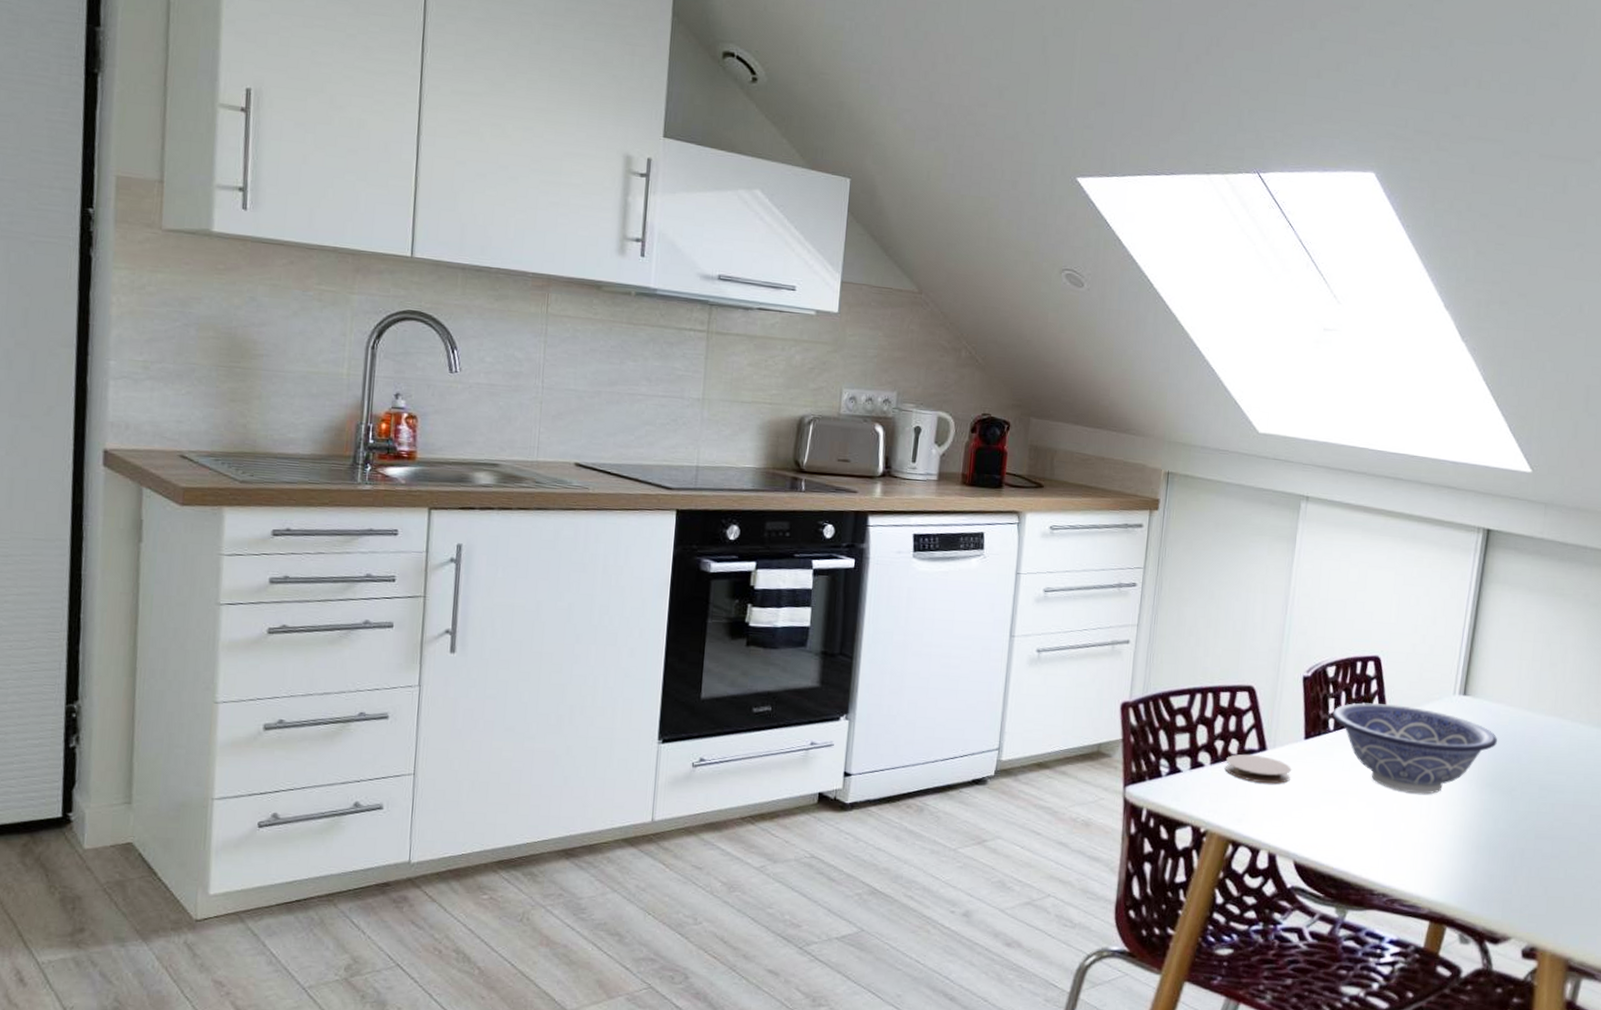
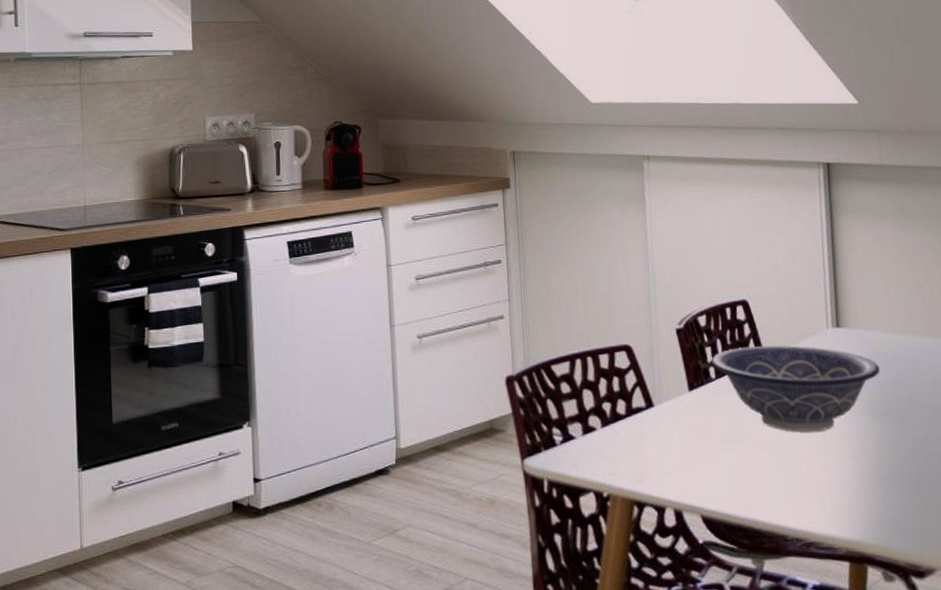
coaster: present [1224,754,1292,784] -> none [616,412,682,440]

